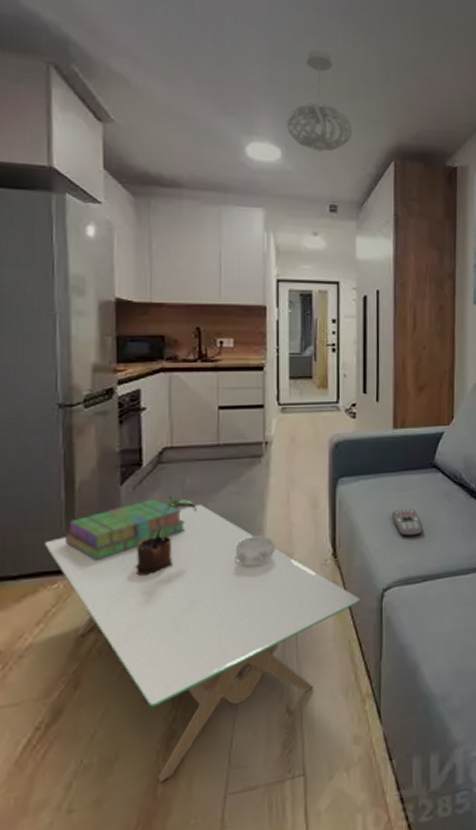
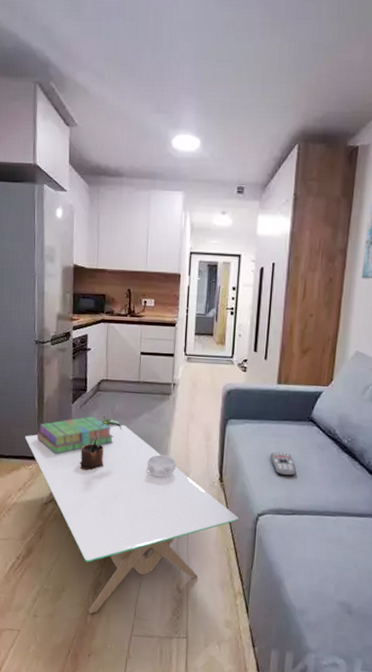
pendant light: present [286,49,352,153] -> none [205,45,262,140]

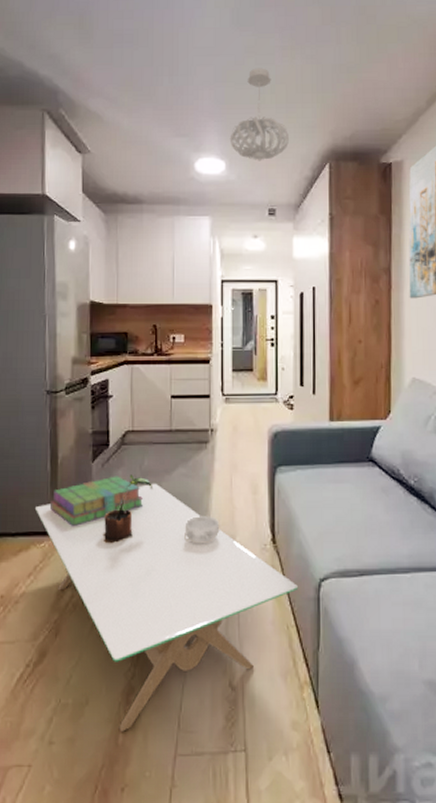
pendant light: none [205,45,262,140] -> present [229,68,289,161]
remote control: present [270,451,296,476] -> none [328,500,359,529]

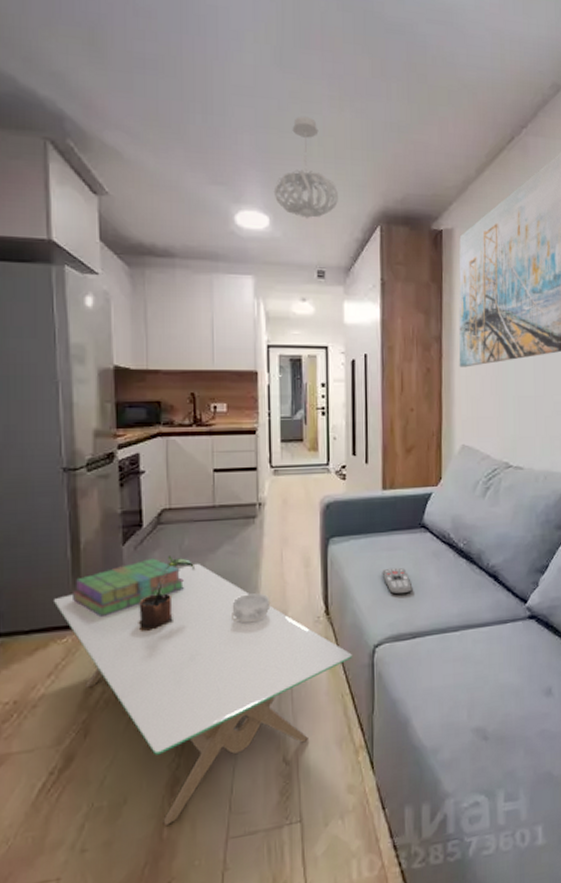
remote control: none [328,500,359,529] -> present [382,567,412,595]

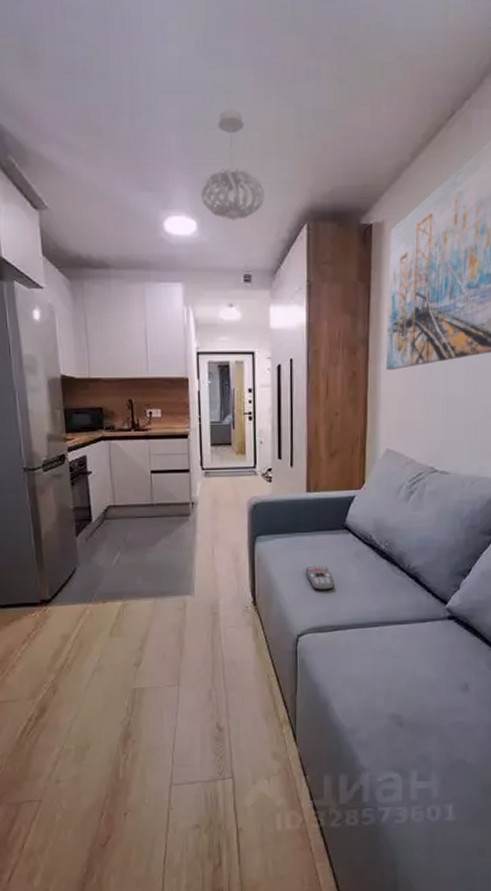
coffee table: present [53,563,353,825] -> none [22,554,278,769]
stack of books: present [71,558,185,618] -> none [37,549,130,598]
potted plant: present [138,556,194,633] -> none [92,547,137,612]
decorative bowl: present [230,593,271,623] -> none [169,583,204,609]

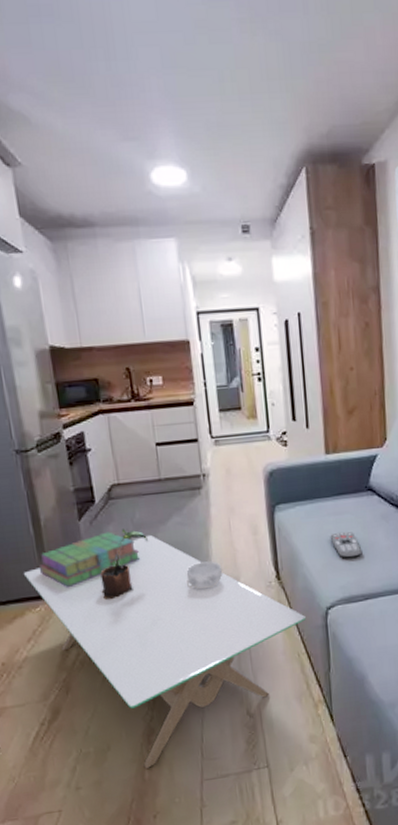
coffee table: none [22,554,278,769] -> present [23,534,307,769]
stack of books: none [37,549,130,598] -> present [38,532,141,588]
potted plant: none [92,547,137,612] -> present [100,529,148,601]
decorative bowl: none [169,583,204,609] -> present [186,561,223,590]
pendant light: present [200,109,264,221] -> none [188,48,258,168]

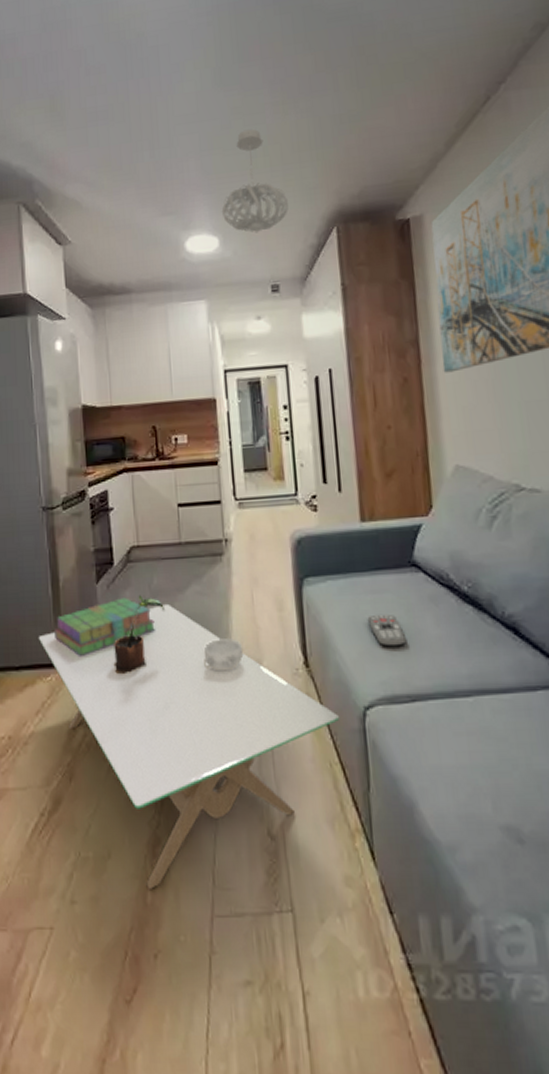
pendant light: none [188,48,258,168] -> present [221,129,288,233]

